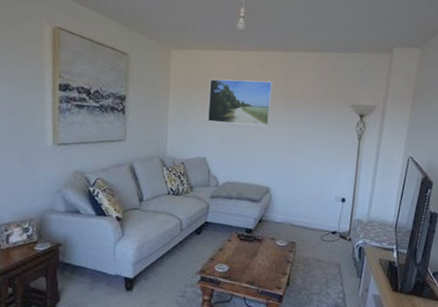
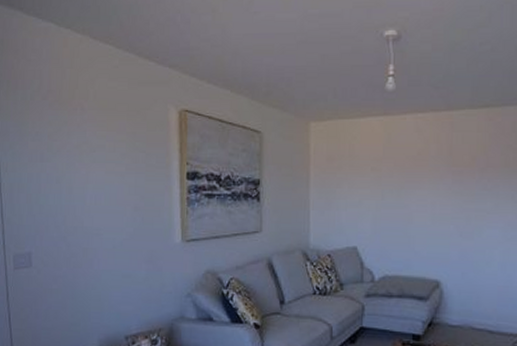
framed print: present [207,79,273,127] -> none [356,148,435,205]

